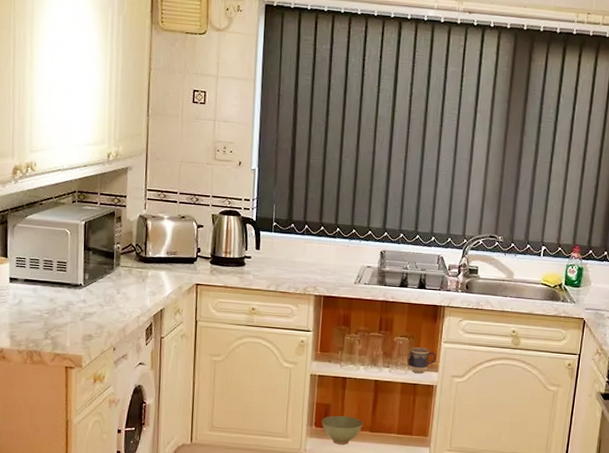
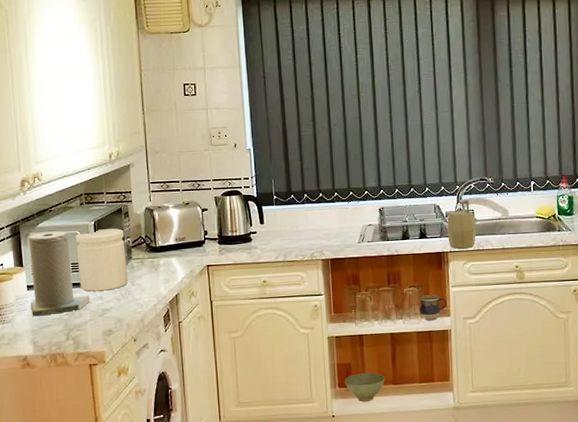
paper towel: none [11,225,73,311] -> present [28,231,91,317]
jar: none [63,230,115,295] -> present [75,228,128,292]
soap dispenser: none [447,255,479,306] -> present [446,199,477,249]

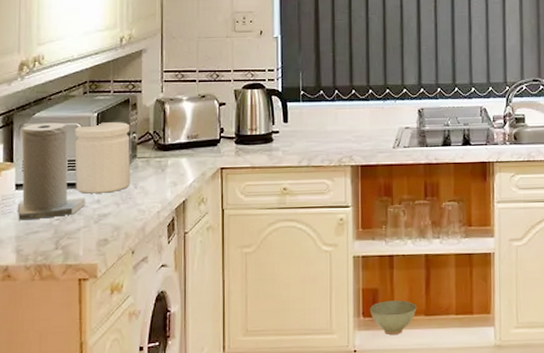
cup: present [419,295,446,320] -> none [459,211,490,241]
soap dispenser: present [446,199,477,249] -> none [493,102,527,159]

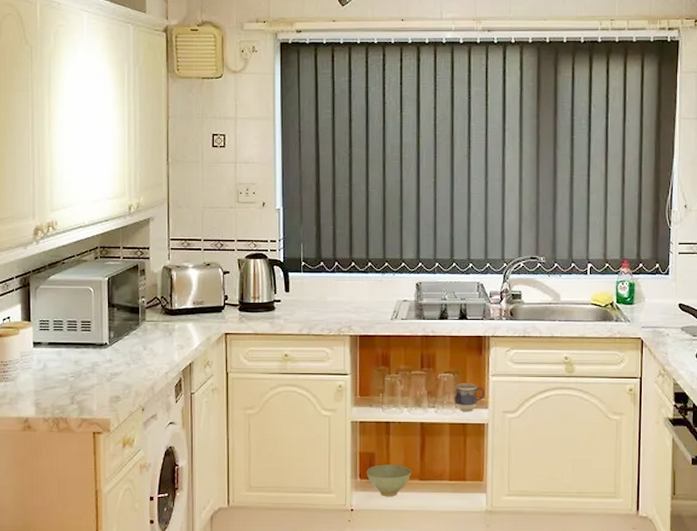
paper towel: present [17,122,86,221] -> none [35,285,99,376]
jar: present [74,122,131,194] -> none [87,287,140,353]
cup: none [459,211,490,241] -> present [454,383,485,411]

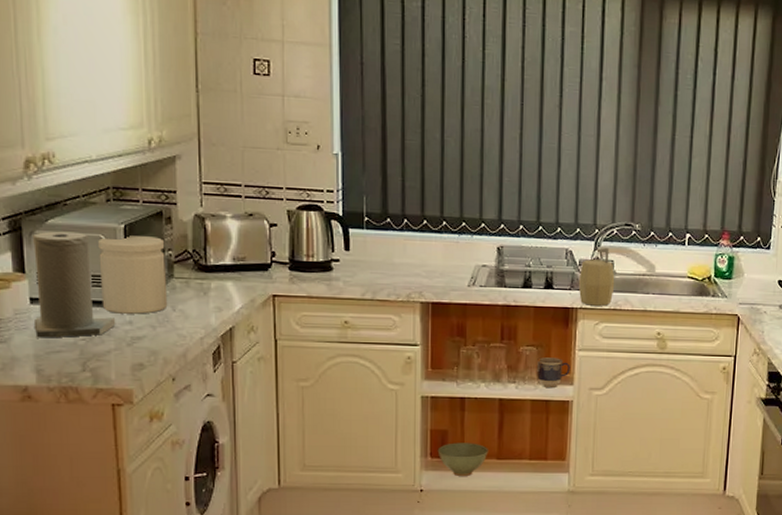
paper towel: none [35,285,99,376] -> present [33,231,116,339]
jar: none [87,287,140,353] -> present [98,235,168,314]
soap dispenser: none [489,279,523,334] -> present [578,247,615,306]

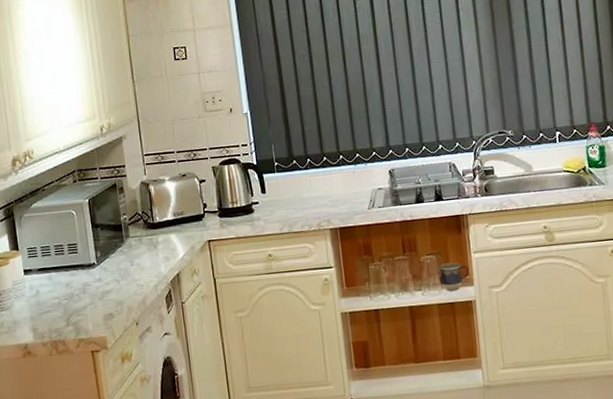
paper towel: present [33,231,116,339] -> none [22,210,89,303]
jar: present [98,235,168,314] -> none [70,205,127,274]
bowl: present [437,443,489,477] -> none [361,350,406,383]
soap dispenser: present [578,247,615,306] -> none [464,155,498,211]

